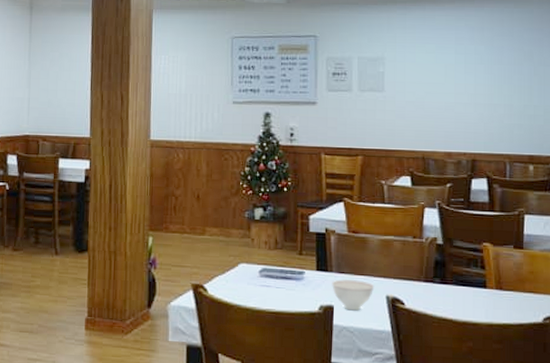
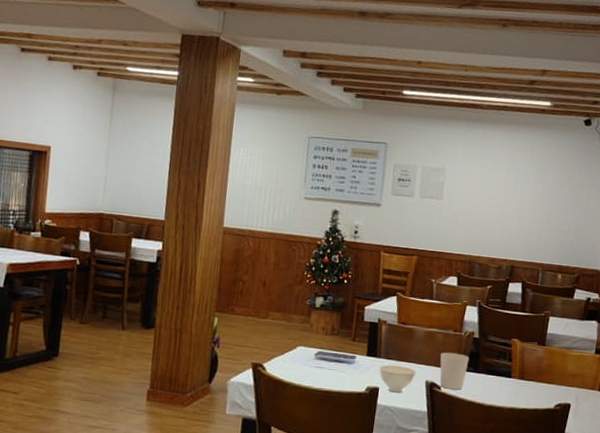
dixie cup: none [400,262,434,305] -> present [440,352,469,390]

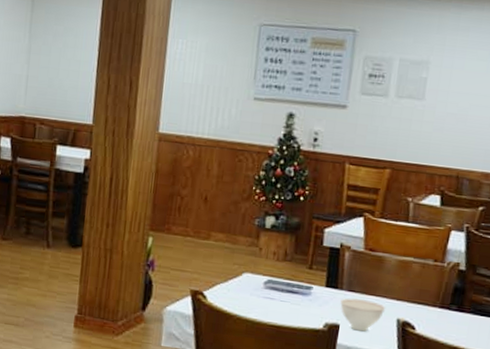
dixie cup: present [440,352,469,390] -> none [414,286,453,332]

